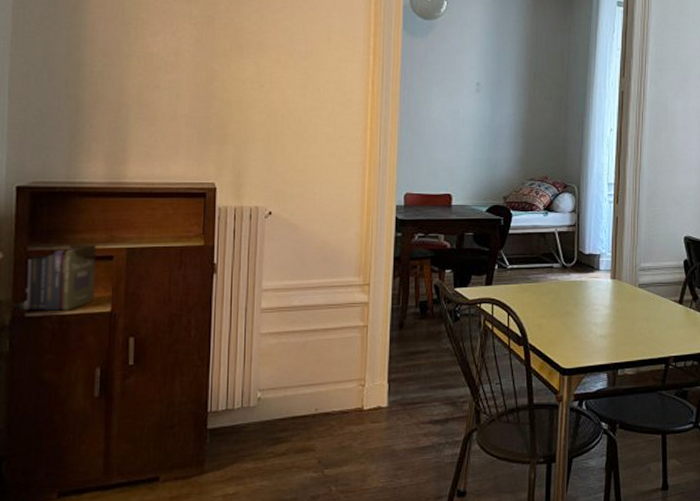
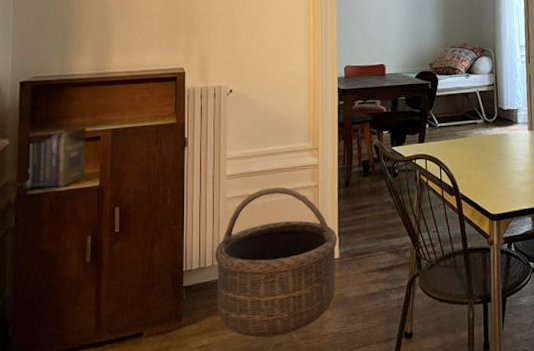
basket: none [244,325,387,489] -> present [214,187,338,338]

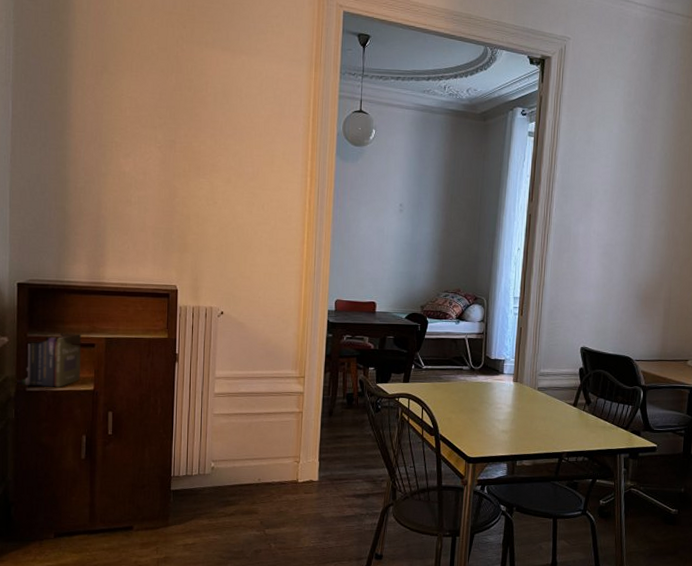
basket: present [214,187,338,338] -> none [201,409,318,544]

